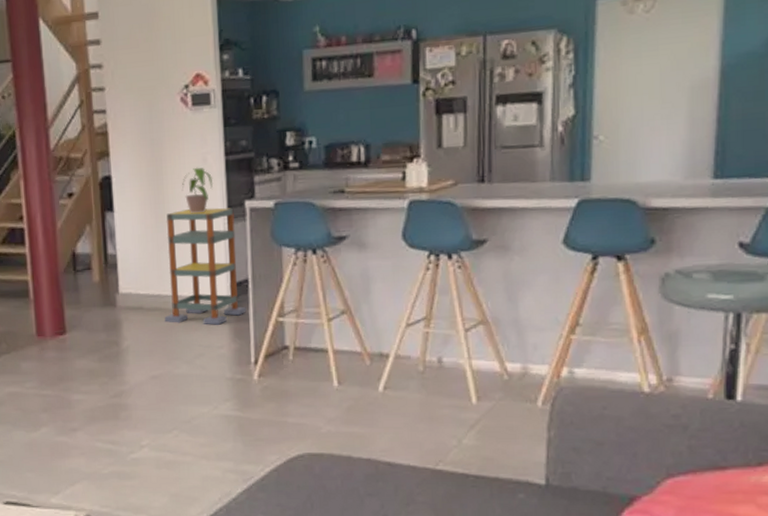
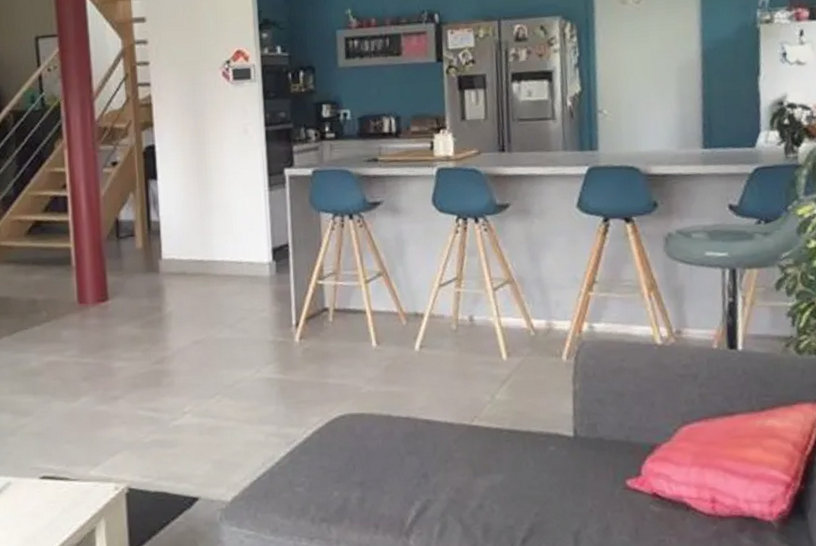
shelving unit: present [165,207,246,325] -> none [207,175,287,289]
potted plant: present [181,167,214,214] -> none [223,137,254,181]

